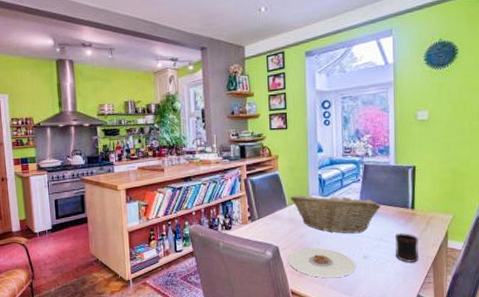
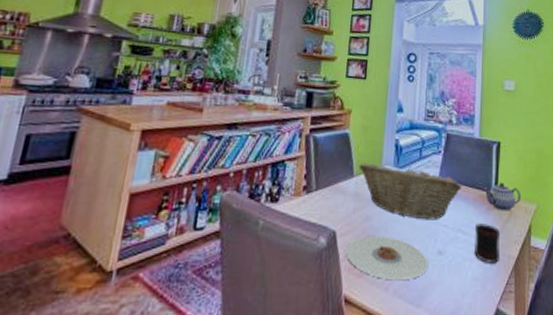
teapot: none [402,199,438,222] -> present [484,182,522,211]

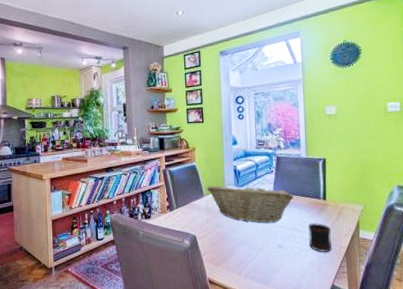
plate: present [346,235,429,281] -> none [205,237,272,267]
teapot: present [484,182,522,211] -> none [314,190,349,213]

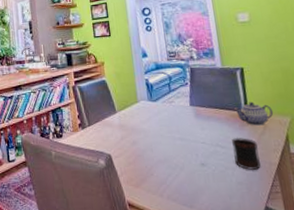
fruit basket: present [207,184,294,224] -> none [119,98,213,140]
teapot: none [314,190,349,213] -> present [234,102,274,126]

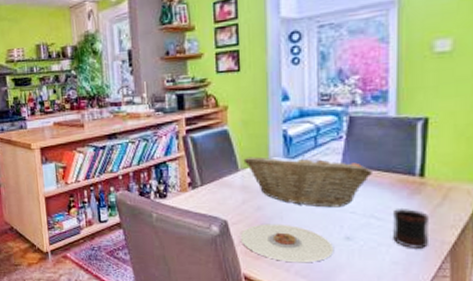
fruit basket: none [119,98,213,140] -> present [243,155,372,208]
plate: none [122,155,194,189] -> present [240,224,334,263]
teapot: present [234,102,274,126] -> none [405,163,462,195]

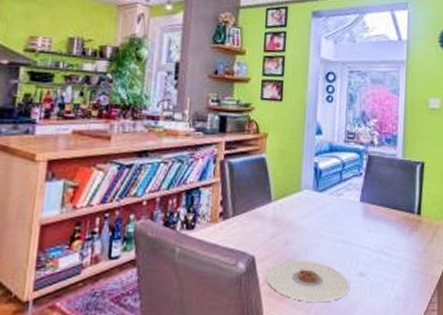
fruit basket: present [243,155,372,208] -> none [276,187,384,243]
mug: present [393,207,428,248] -> none [397,243,423,283]

